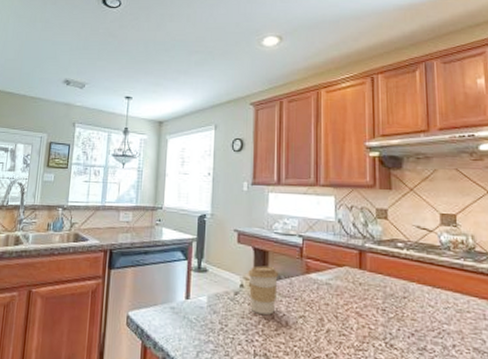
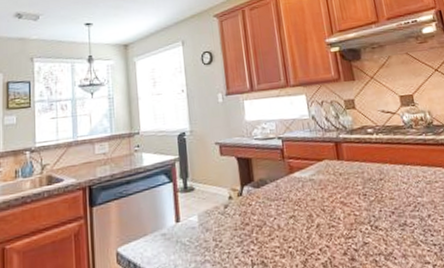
coffee cup: present [248,265,279,315] -> none [235,172,266,223]

